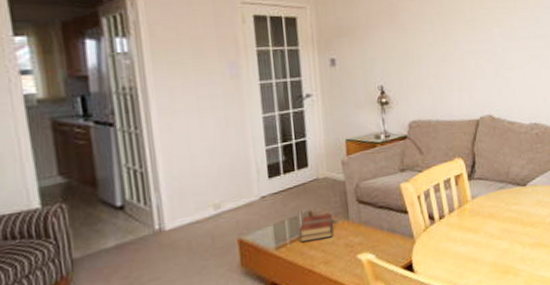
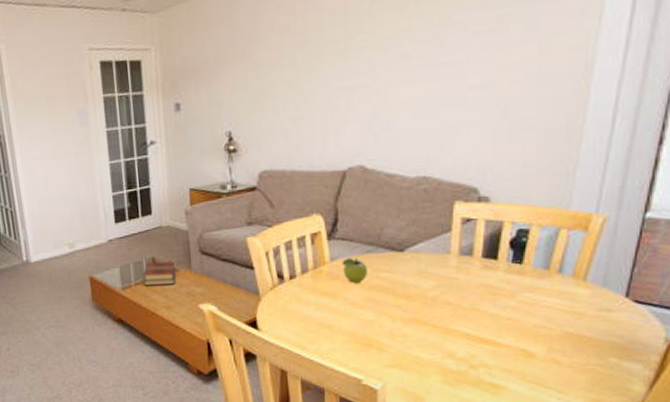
fruit: none [481,194,502,217] -> present [342,257,369,283]

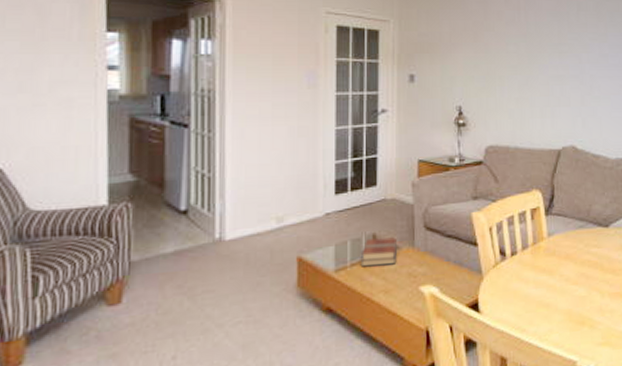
fruit: present [342,257,369,283] -> none [558,233,580,259]

